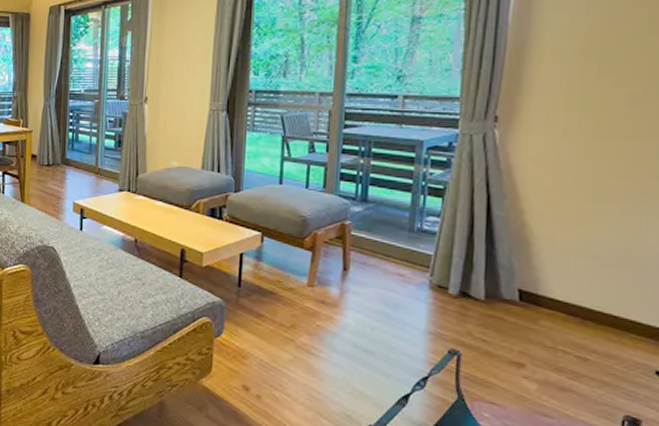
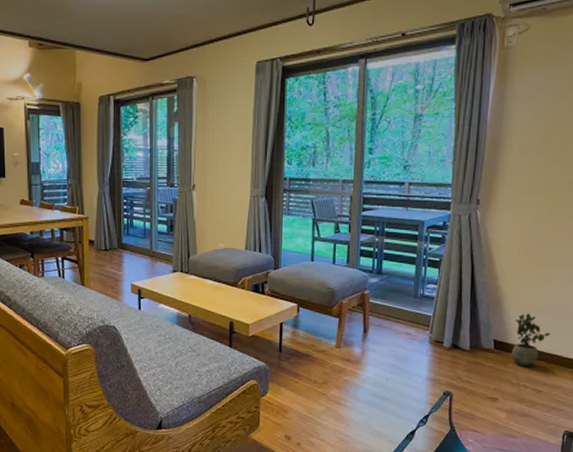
potted plant: none [544,258,602,327] -> present [511,313,551,366]

